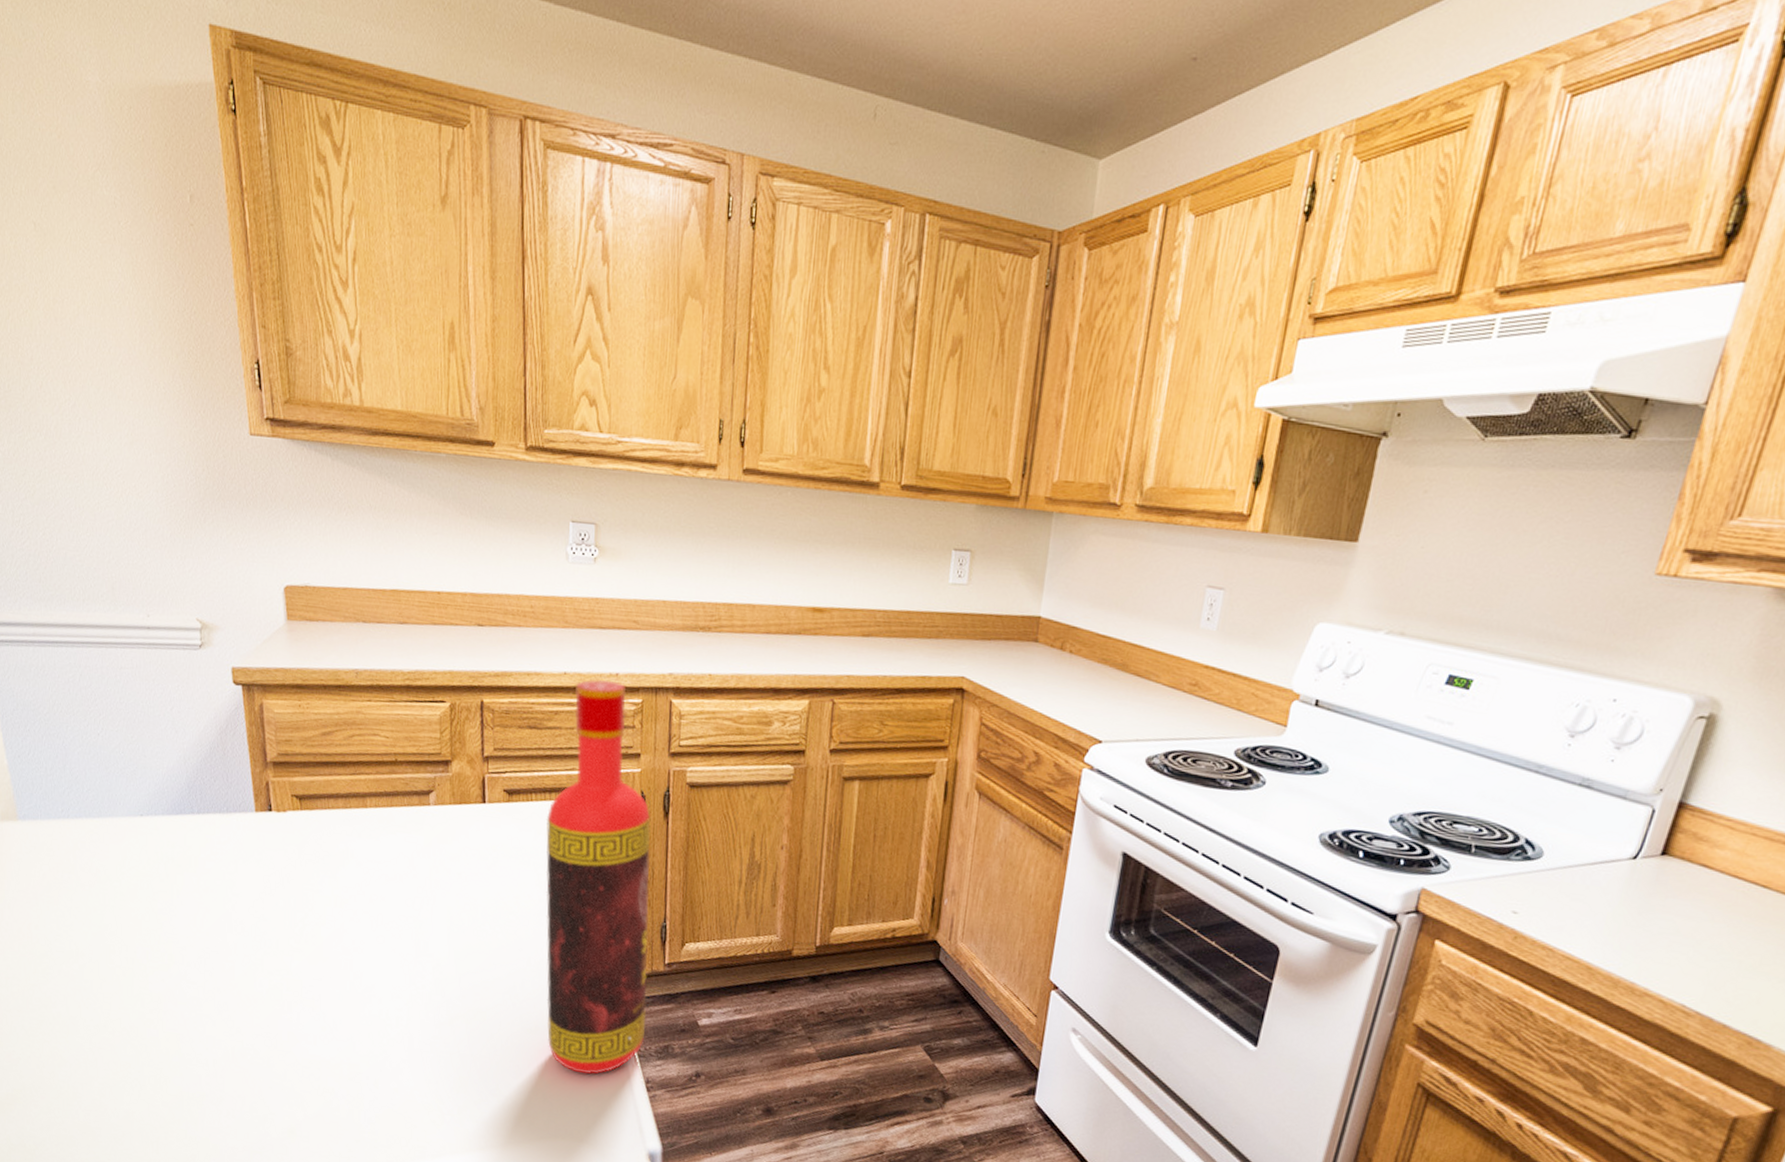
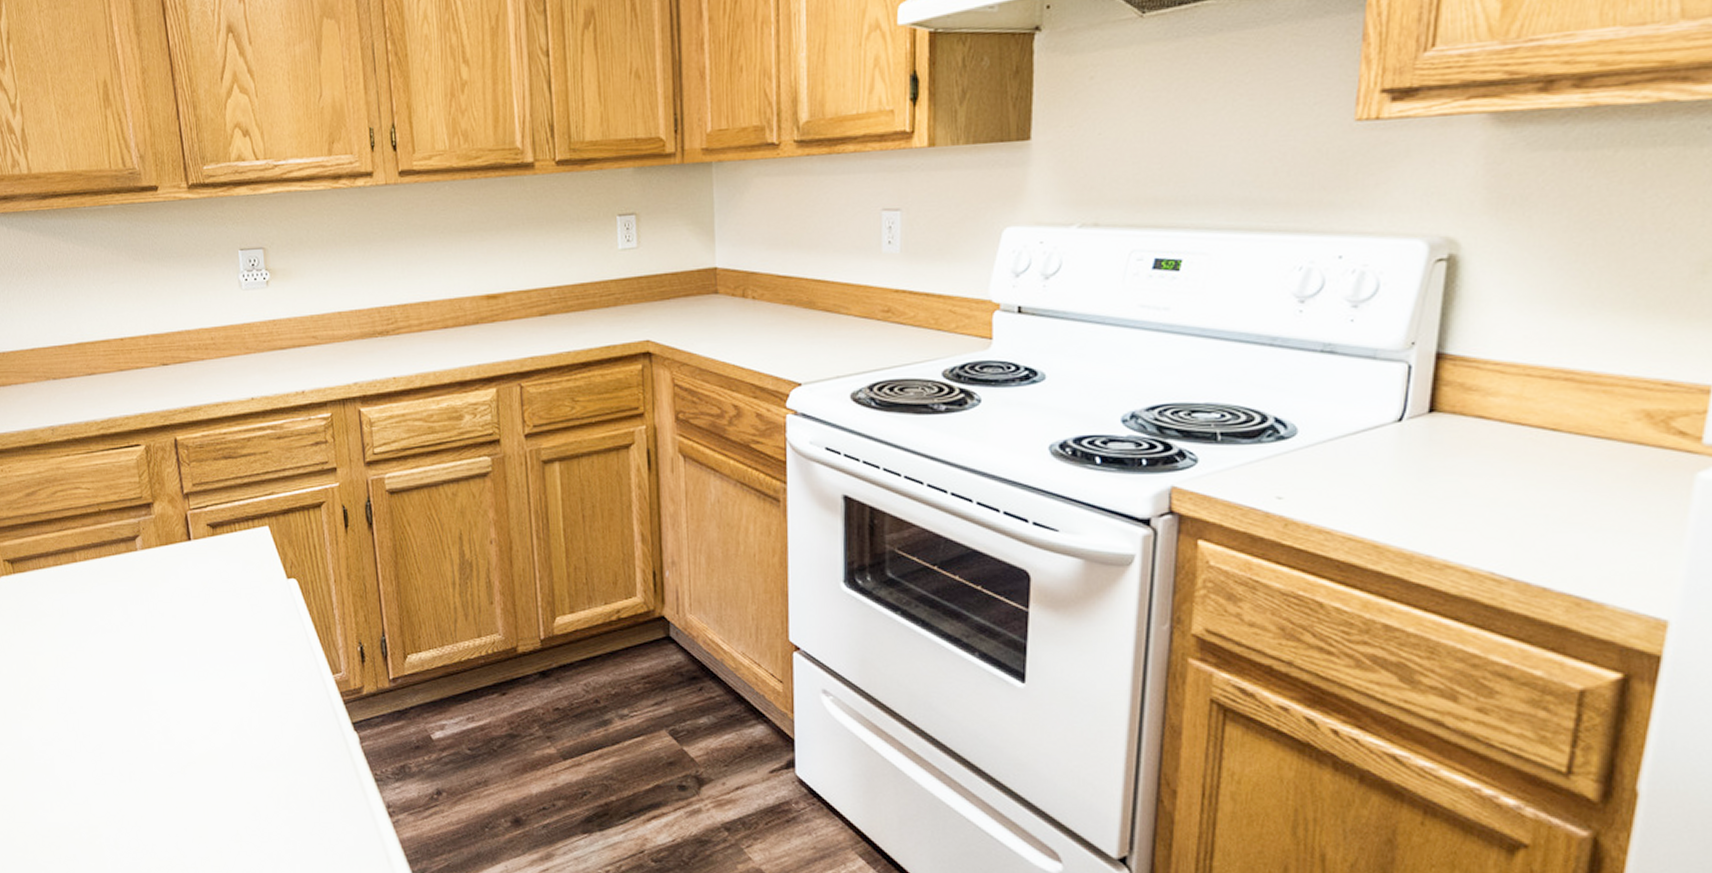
bottle: present [546,679,651,1074] -> none [252,400,379,807]

